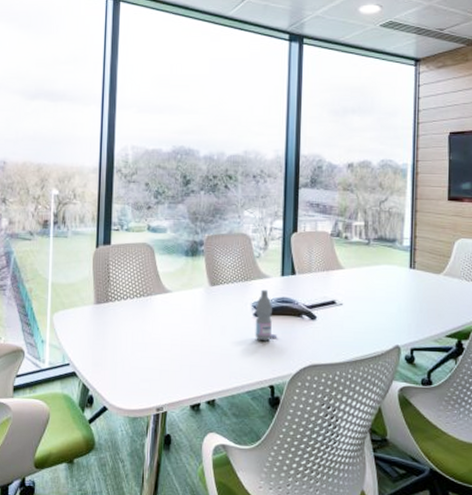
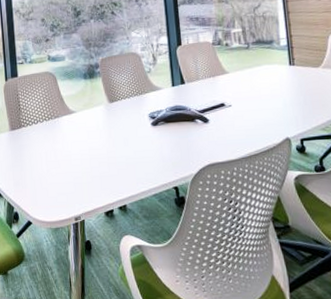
water bottle: present [255,289,278,342] -> none [152,100,176,148]

